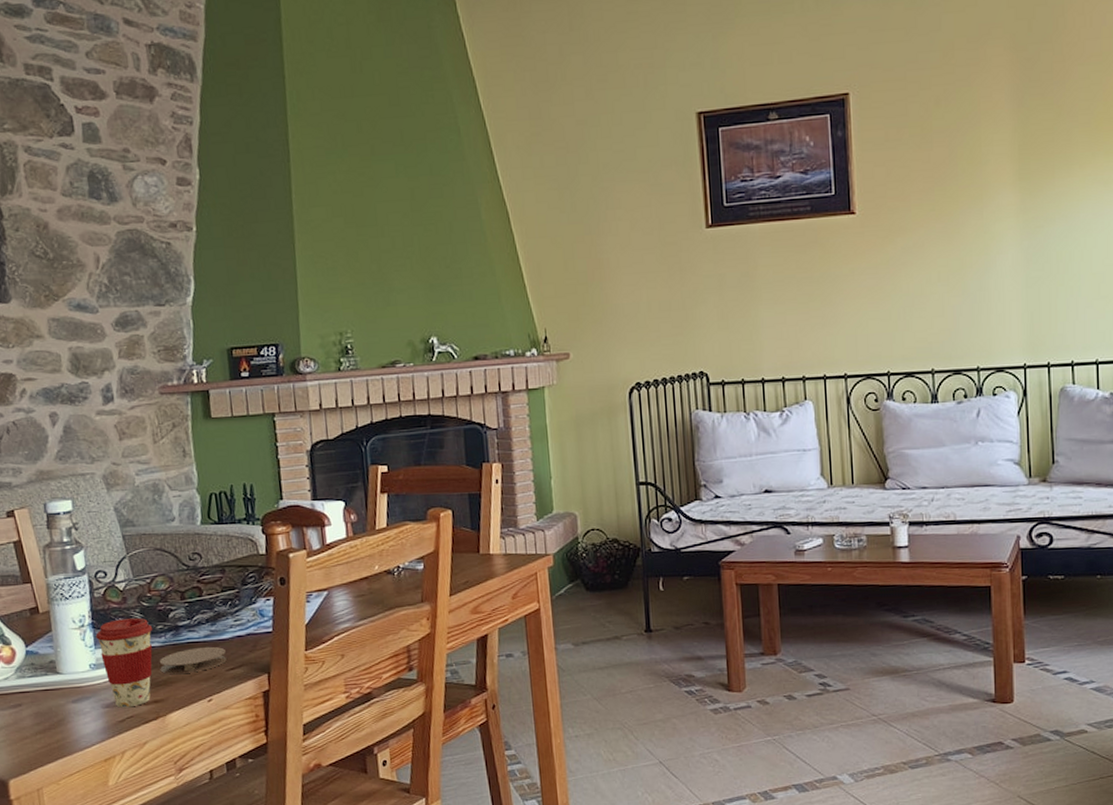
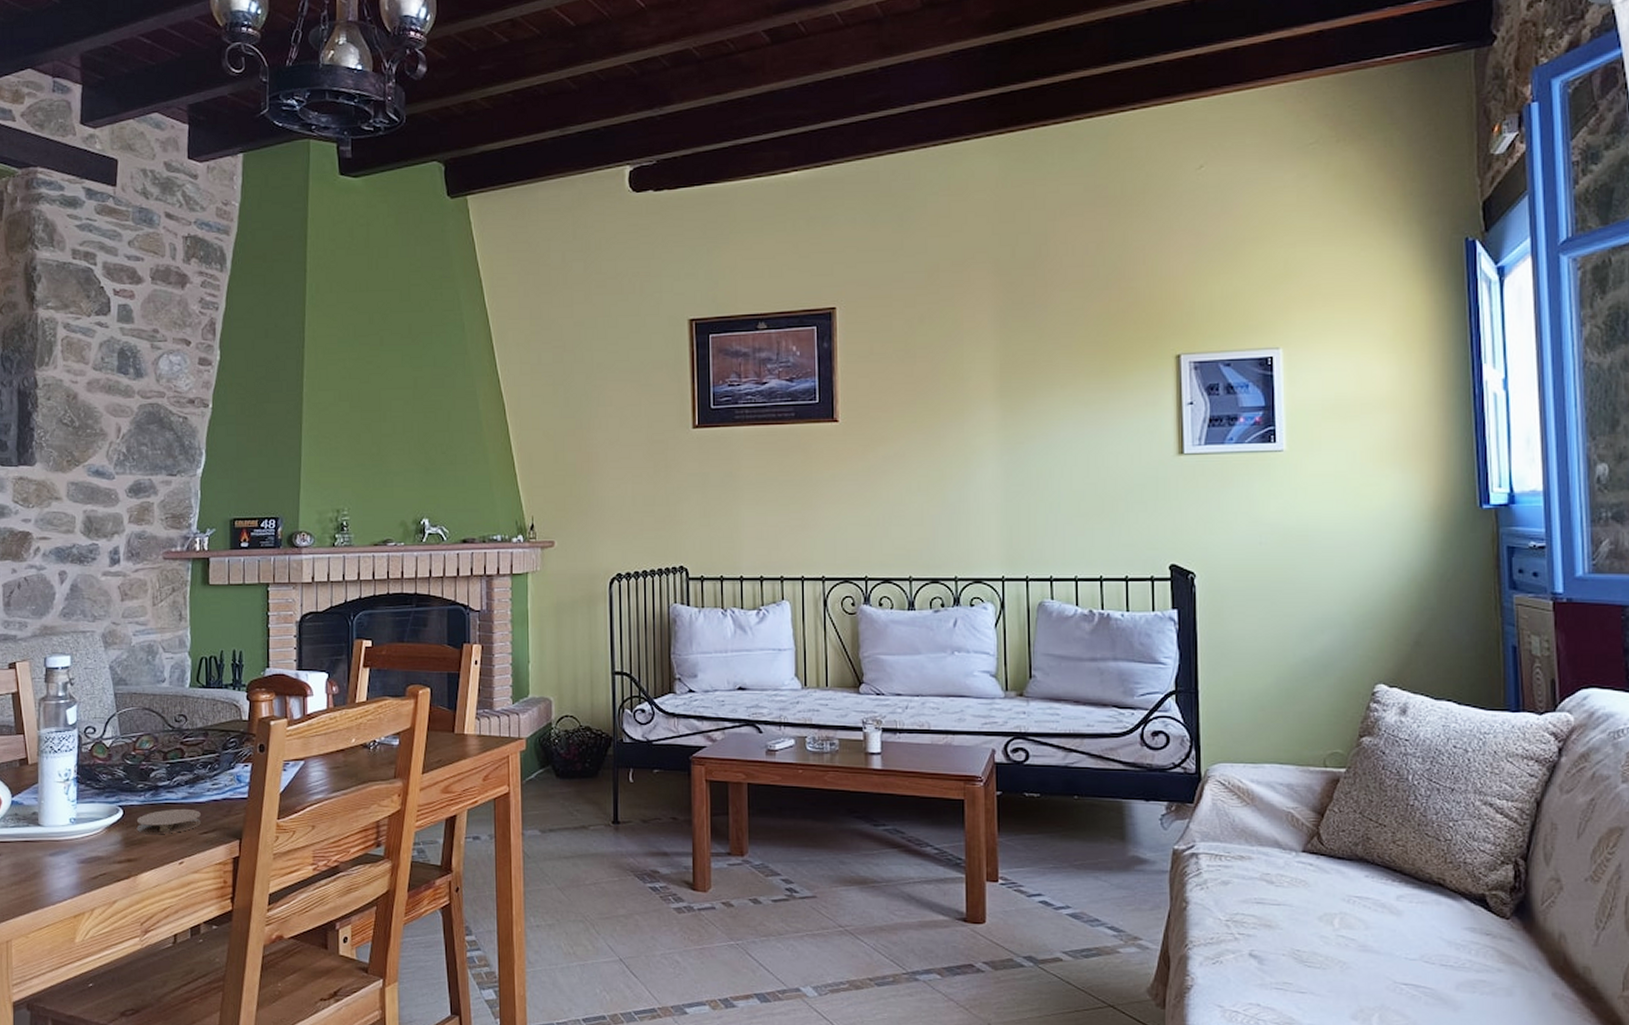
coffee cup: present [95,617,153,708] -> none [79,775,134,865]

